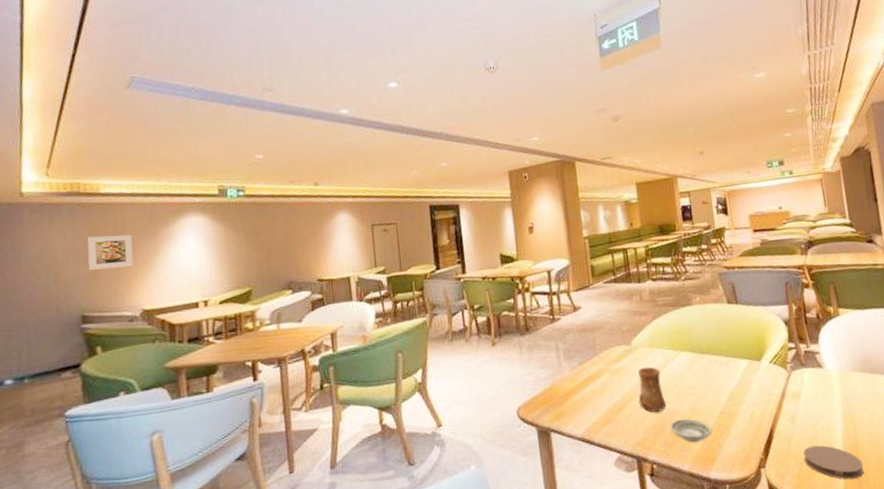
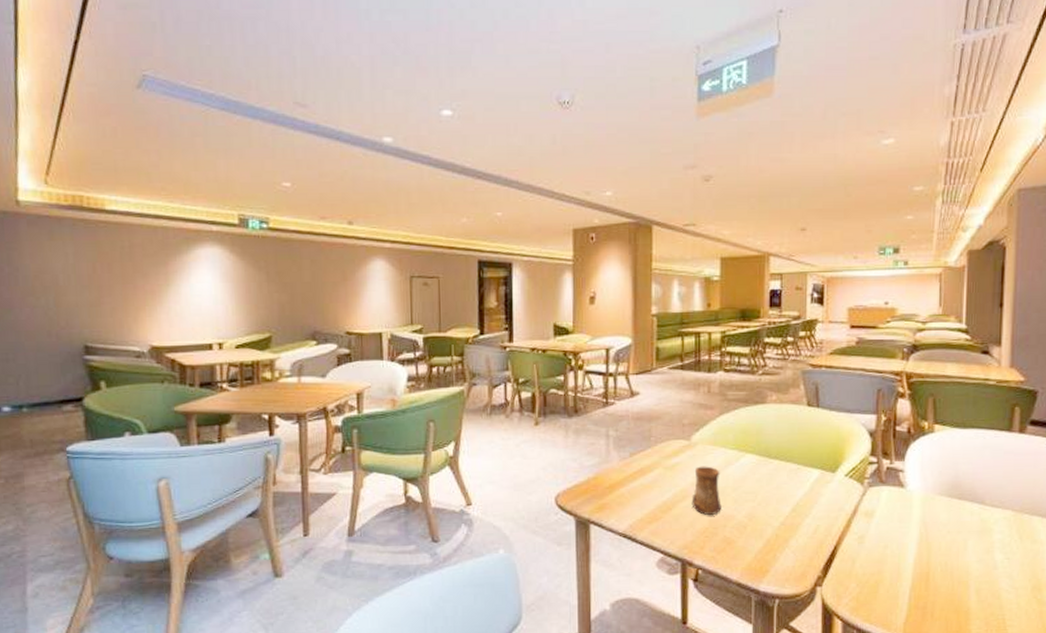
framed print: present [87,234,134,271] -> none [90,258,142,297]
saucer: present [670,418,712,443] -> none [723,525,769,552]
coaster: present [803,445,864,480] -> none [867,569,931,608]

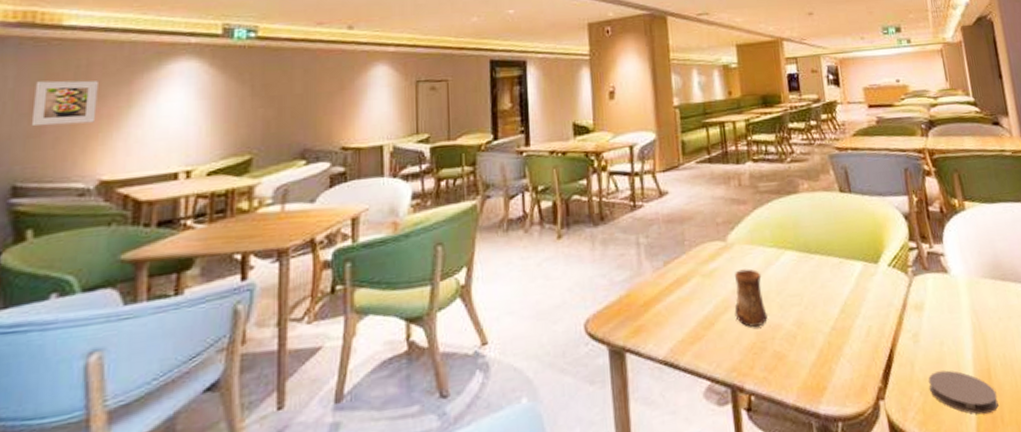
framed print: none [90,258,142,297] -> present [31,80,98,127]
coaster: none [867,569,931,608] -> present [928,370,999,415]

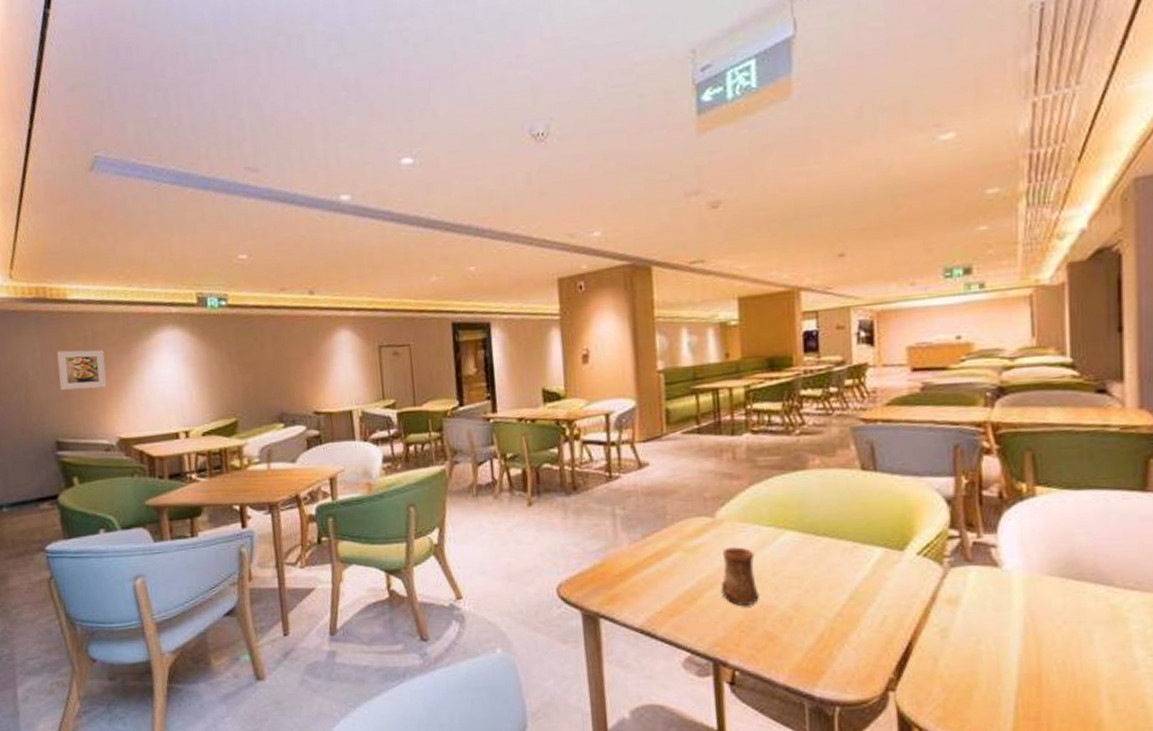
coaster: present [928,370,999,415] -> none [955,670,1046,719]

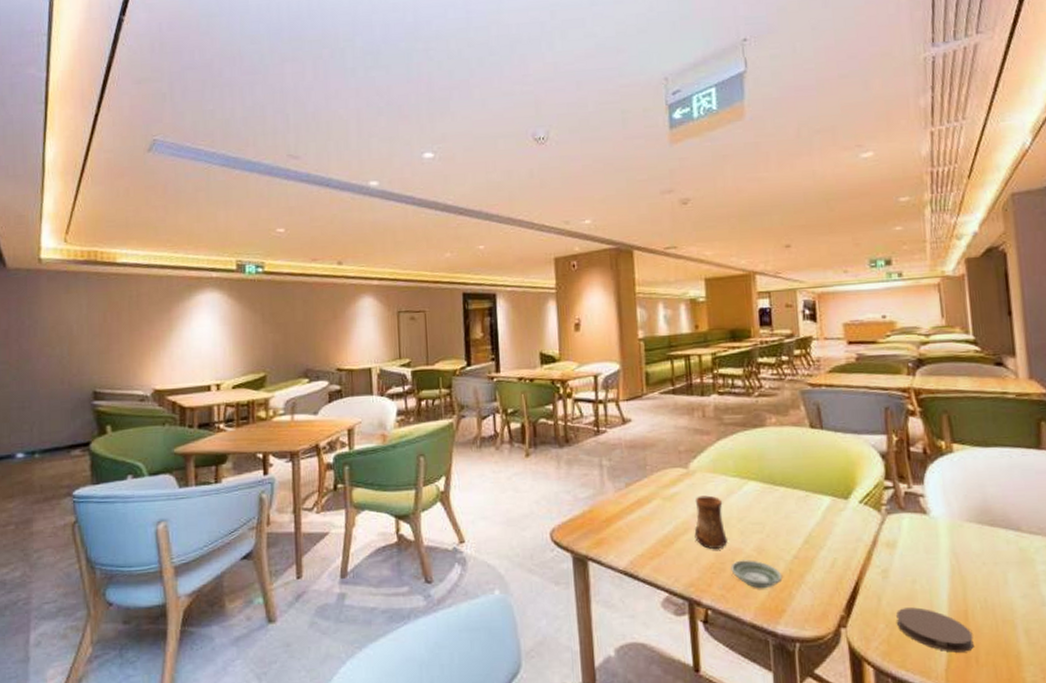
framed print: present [56,349,108,391] -> none [101,308,147,345]
saucer: none [762,617,823,649] -> present [731,560,783,589]
coaster: none [955,670,1046,719] -> present [896,607,974,653]

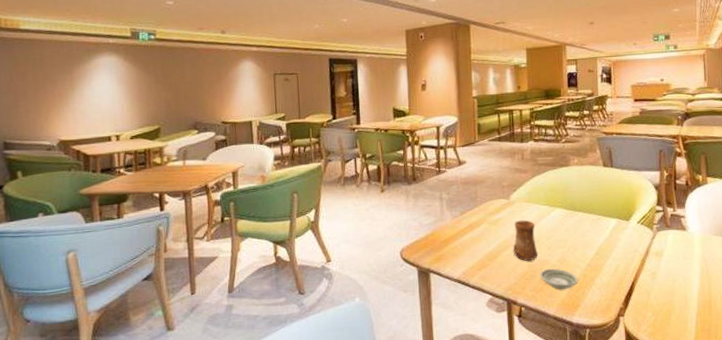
coaster: present [896,607,974,653] -> none [660,299,714,331]

